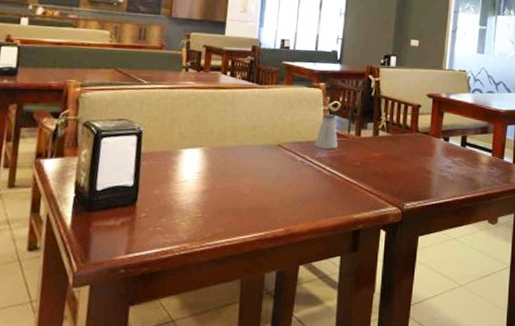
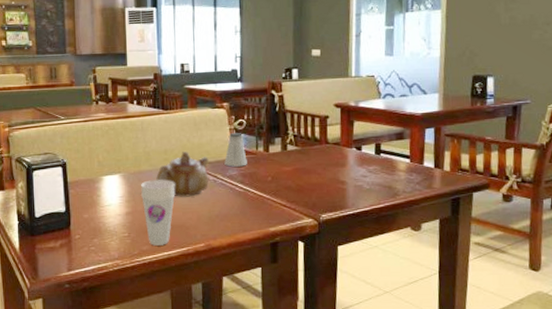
cup: none [222,157,261,229] -> present [140,180,175,246]
teapot: none [240,129,299,177] -> present [156,151,209,197]

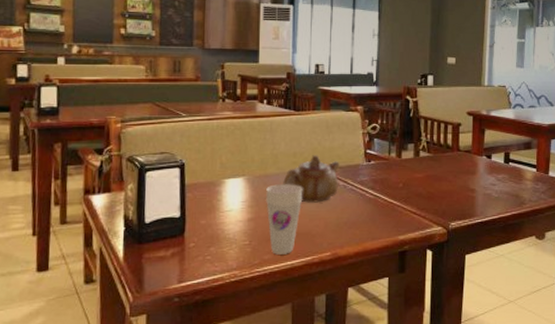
saltshaker: present [224,133,247,167] -> none [356,137,379,172]

